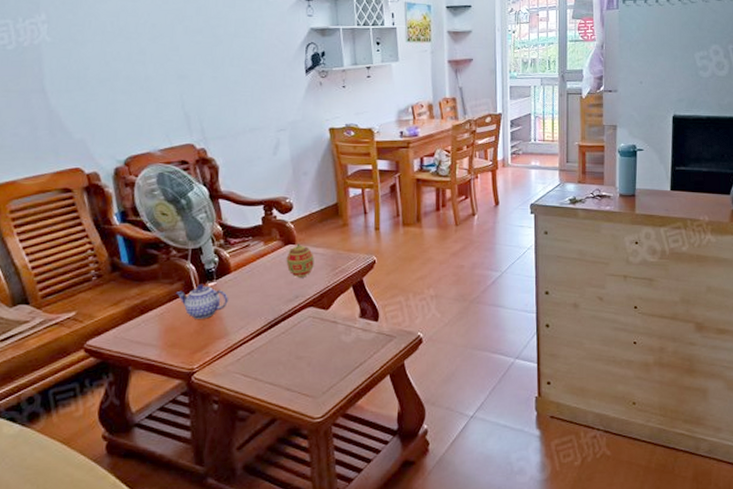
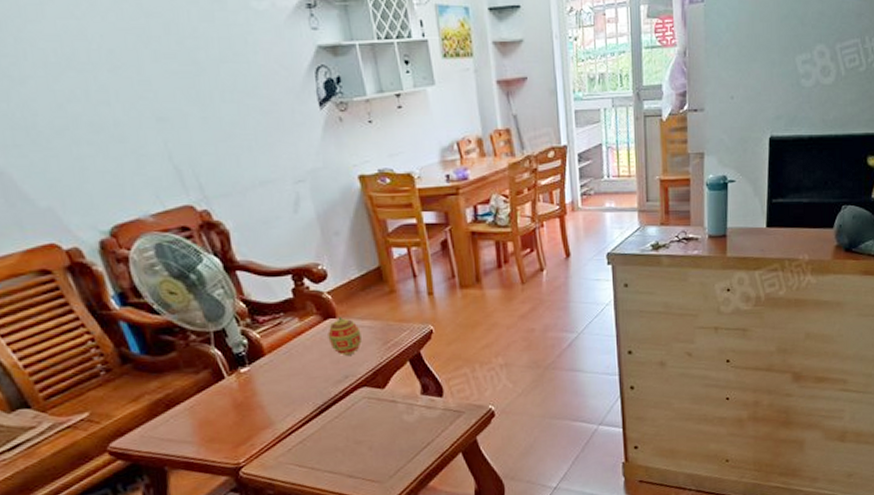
teapot: present [175,284,228,319] -> none [203,370,267,410]

